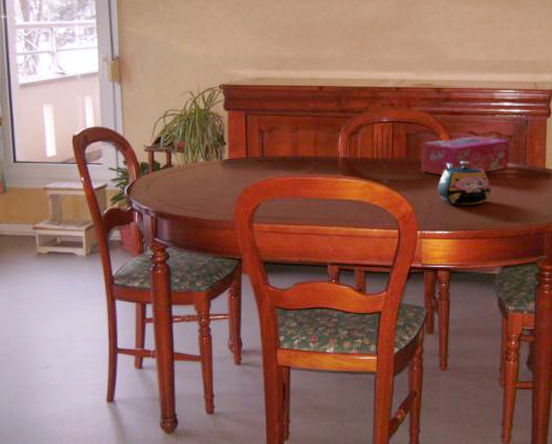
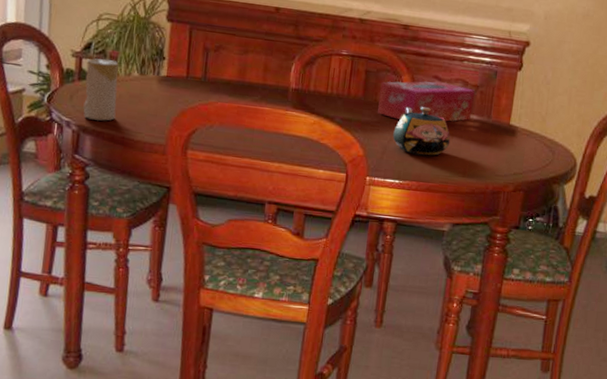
candle: none [158,151,187,205] -> present [83,58,119,121]

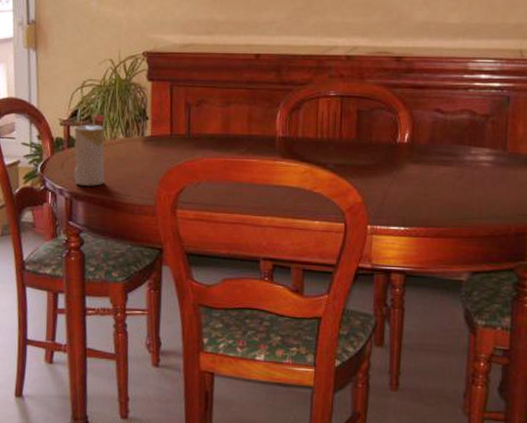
tissue box: present [378,81,475,122] -> none [373,114,486,161]
teapot: present [393,106,451,156] -> none [393,144,461,198]

